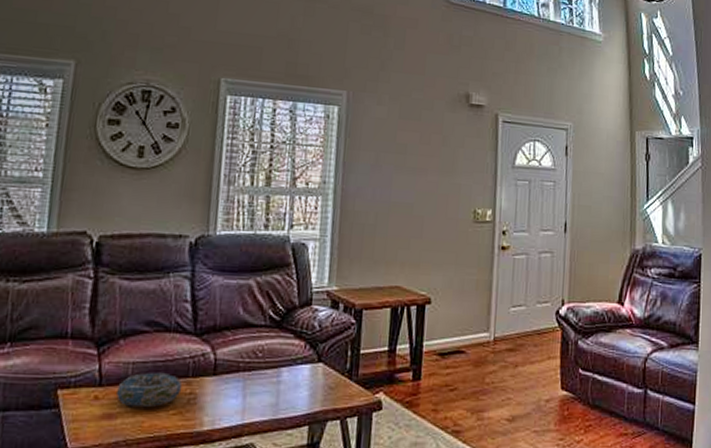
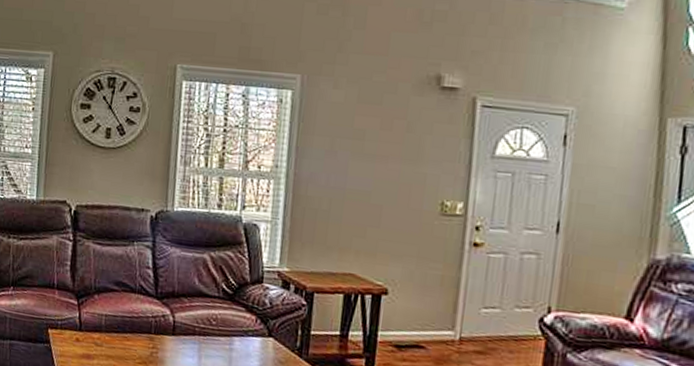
decorative bowl: present [115,372,183,408] -> none [92,325,146,354]

